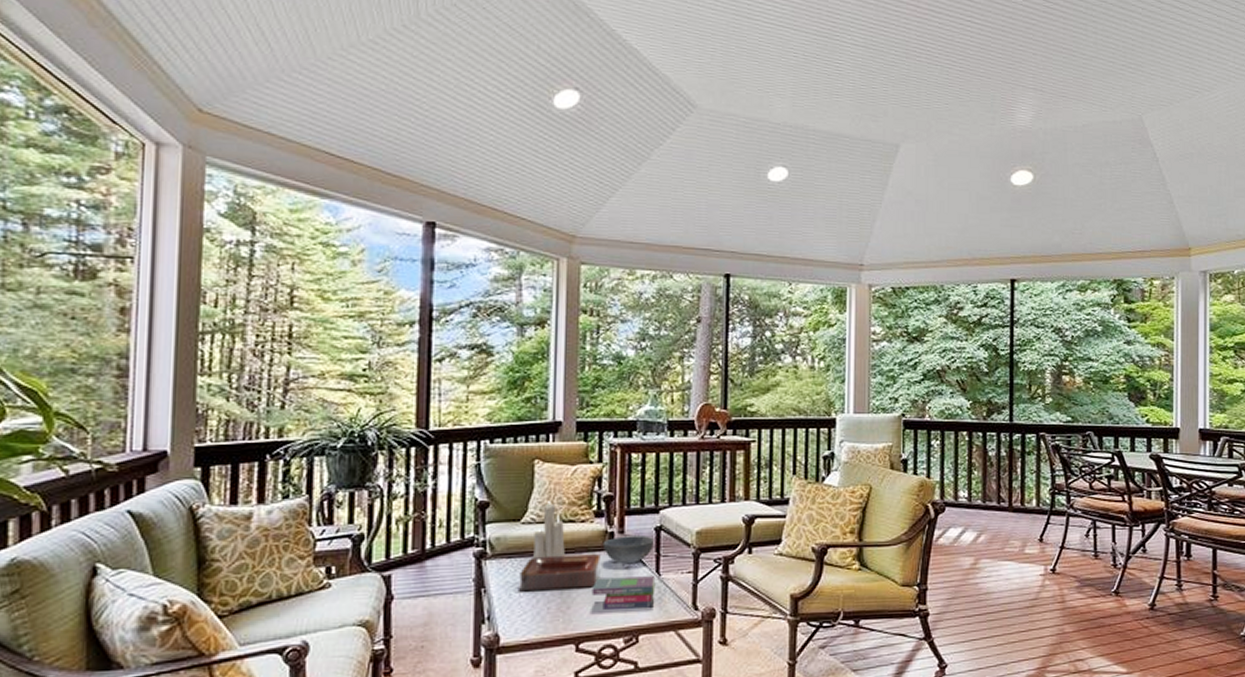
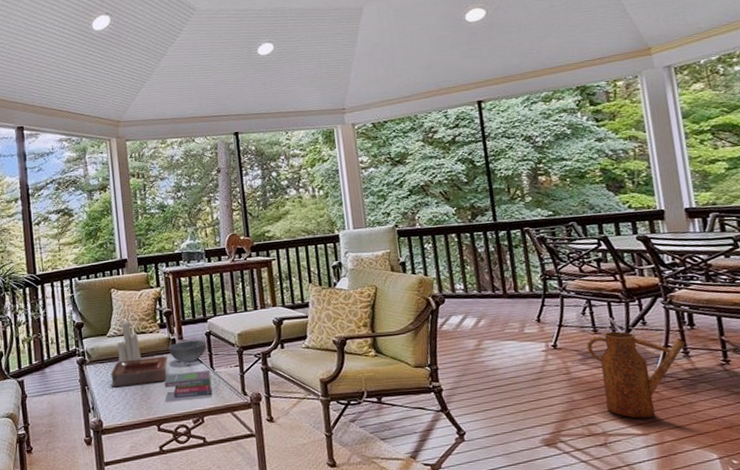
watering can: none [1085,558,1180,655] -> present [586,331,686,418]

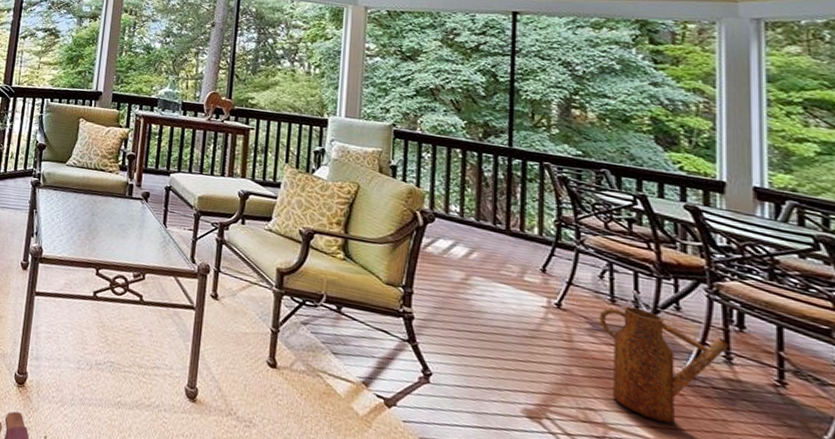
decorative tray: present [111,356,169,388] -> none [60,192,121,226]
candle: present [117,319,141,363] -> none [72,152,97,197]
books: present [164,370,212,399] -> none [112,219,162,254]
bowl: present [168,340,206,363] -> none [123,189,163,213]

